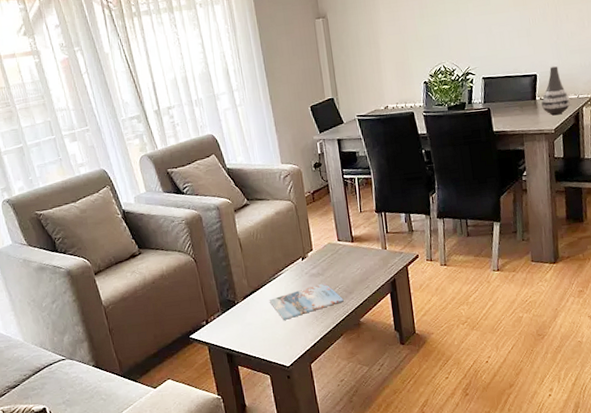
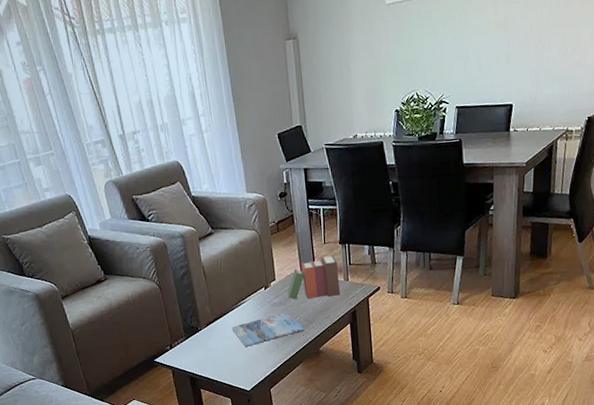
books: none [325,224,378,270] -> present [287,255,340,300]
vase: present [541,65,570,116] -> none [515,95,545,148]

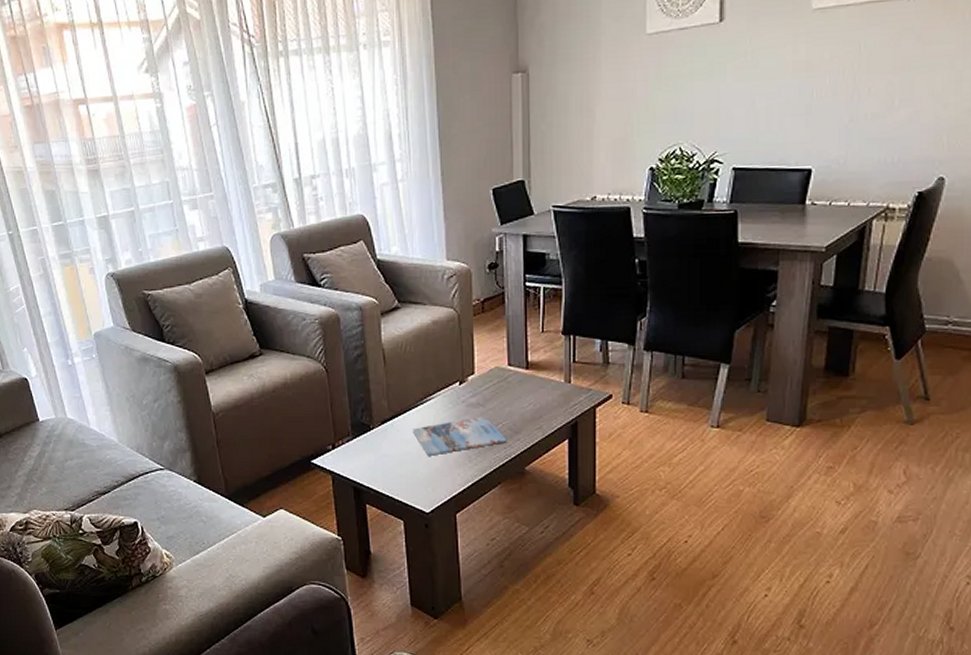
books: present [287,255,340,300] -> none [489,348,557,401]

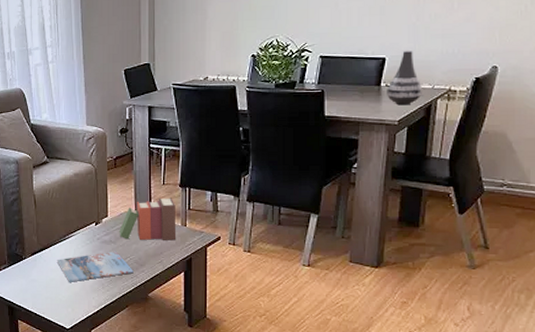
books: none [489,348,557,401] -> present [119,198,175,241]
vase: none [813,159,855,228] -> present [387,50,422,105]

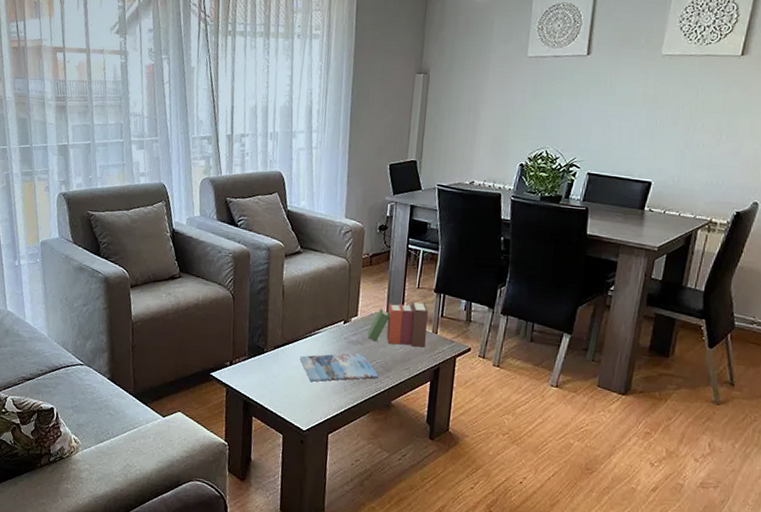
vase: present [387,50,422,105] -> none [649,176,684,233]

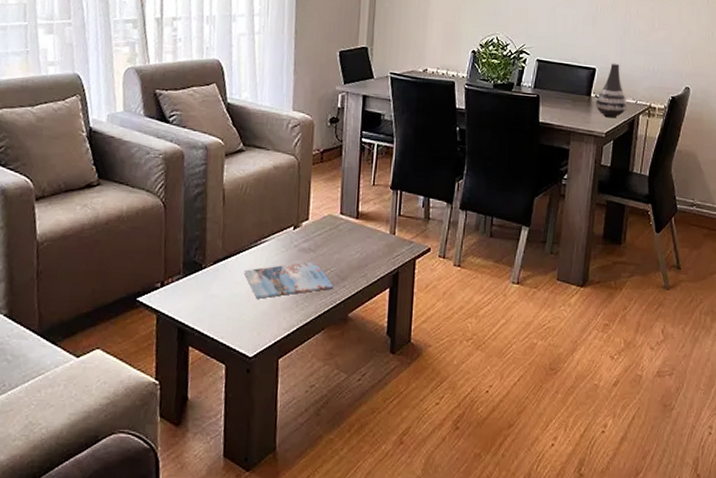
books: present [367,301,428,348] -> none [320,200,385,251]
vase: none [649,176,684,233] -> present [596,63,627,118]

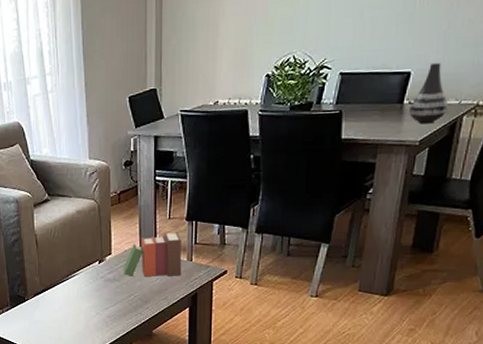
magazine: present [243,261,334,299] -> none [59,289,138,322]
books: none [320,200,385,251] -> present [123,232,181,277]

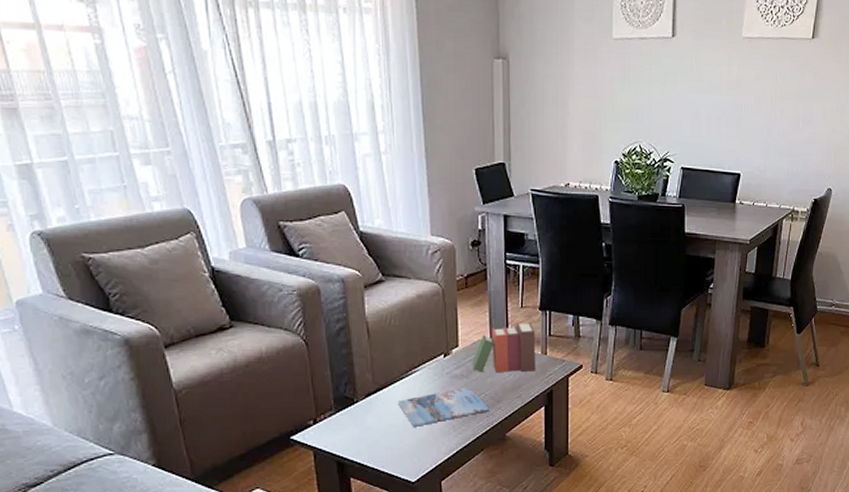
magazine: none [59,289,138,322] -> present [397,386,489,427]
vase: present [409,62,448,124] -> none [741,167,771,224]

